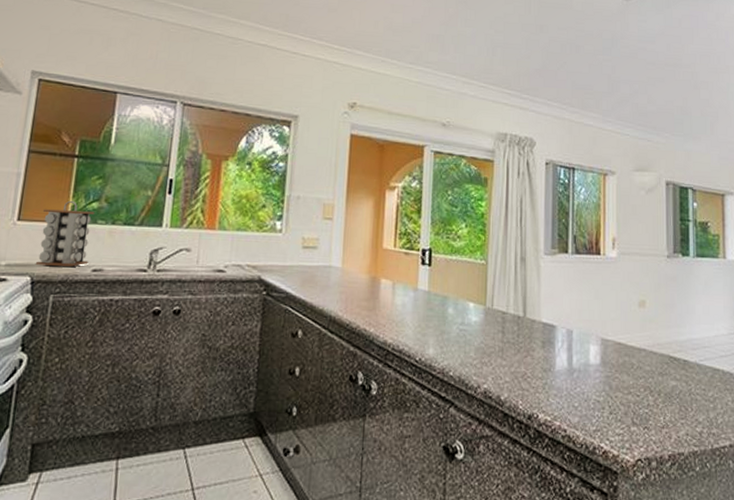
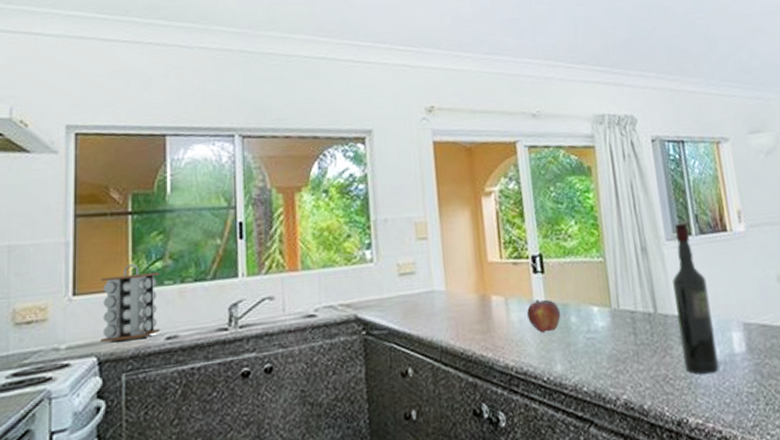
fruit: none [409,289,440,319] -> present [526,299,561,333]
wine bottle: none [542,241,575,378] -> present [672,223,719,374]

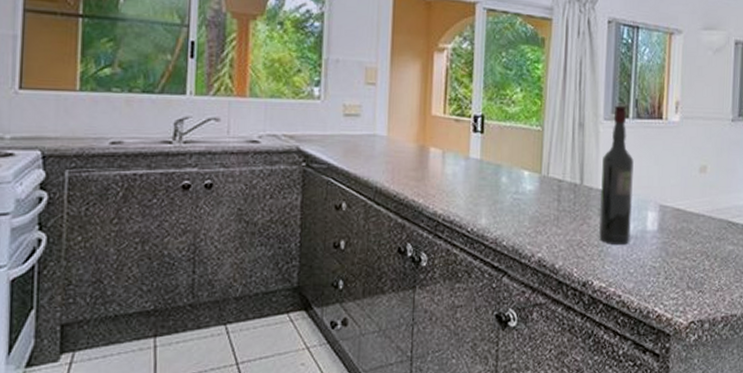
spice rack: present [99,263,161,343] -> none [44,66,108,140]
fruit: present [526,299,561,333] -> none [460,157,493,188]

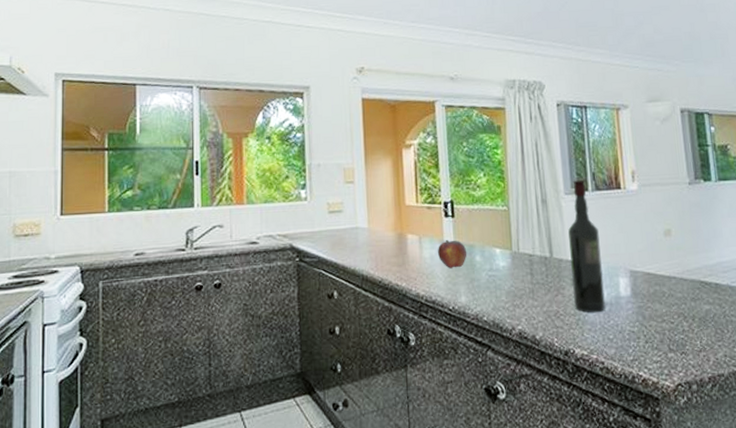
fruit: none [460,157,493,188] -> present [437,240,467,269]

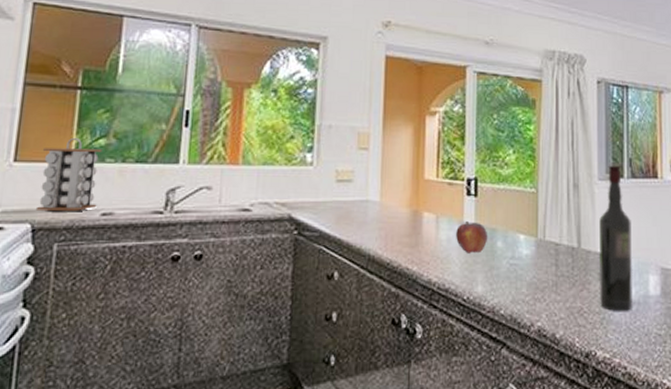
spice rack: none [82,191,130,255] -> present [35,137,102,212]

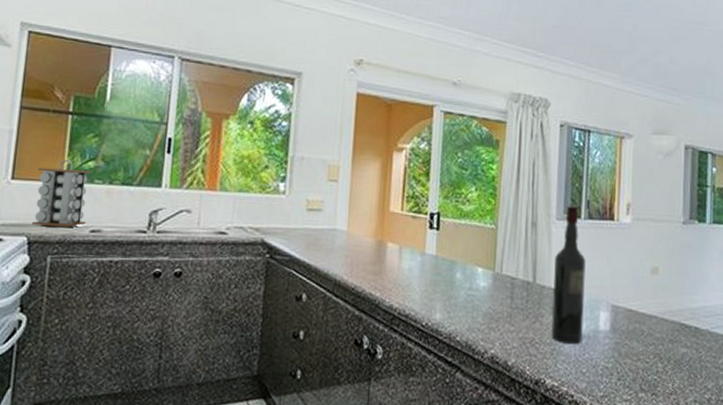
fruit: present [455,222,488,254] -> none [416,253,448,284]

